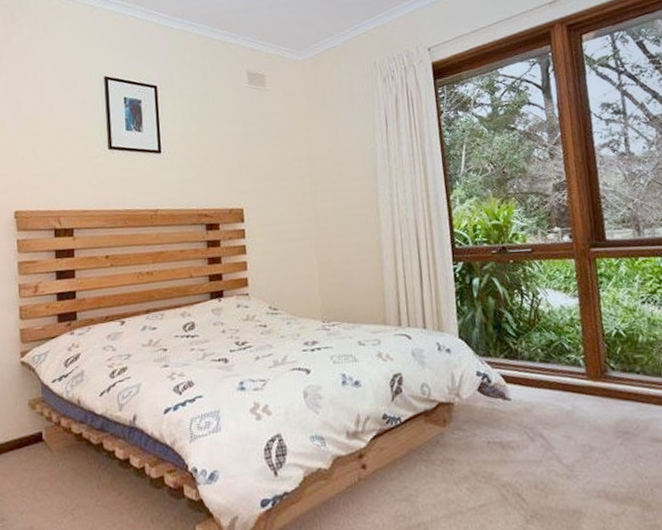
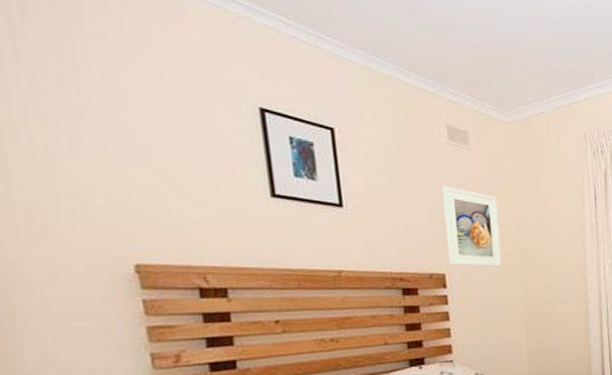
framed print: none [241,126,295,201] -> present [442,186,502,268]

